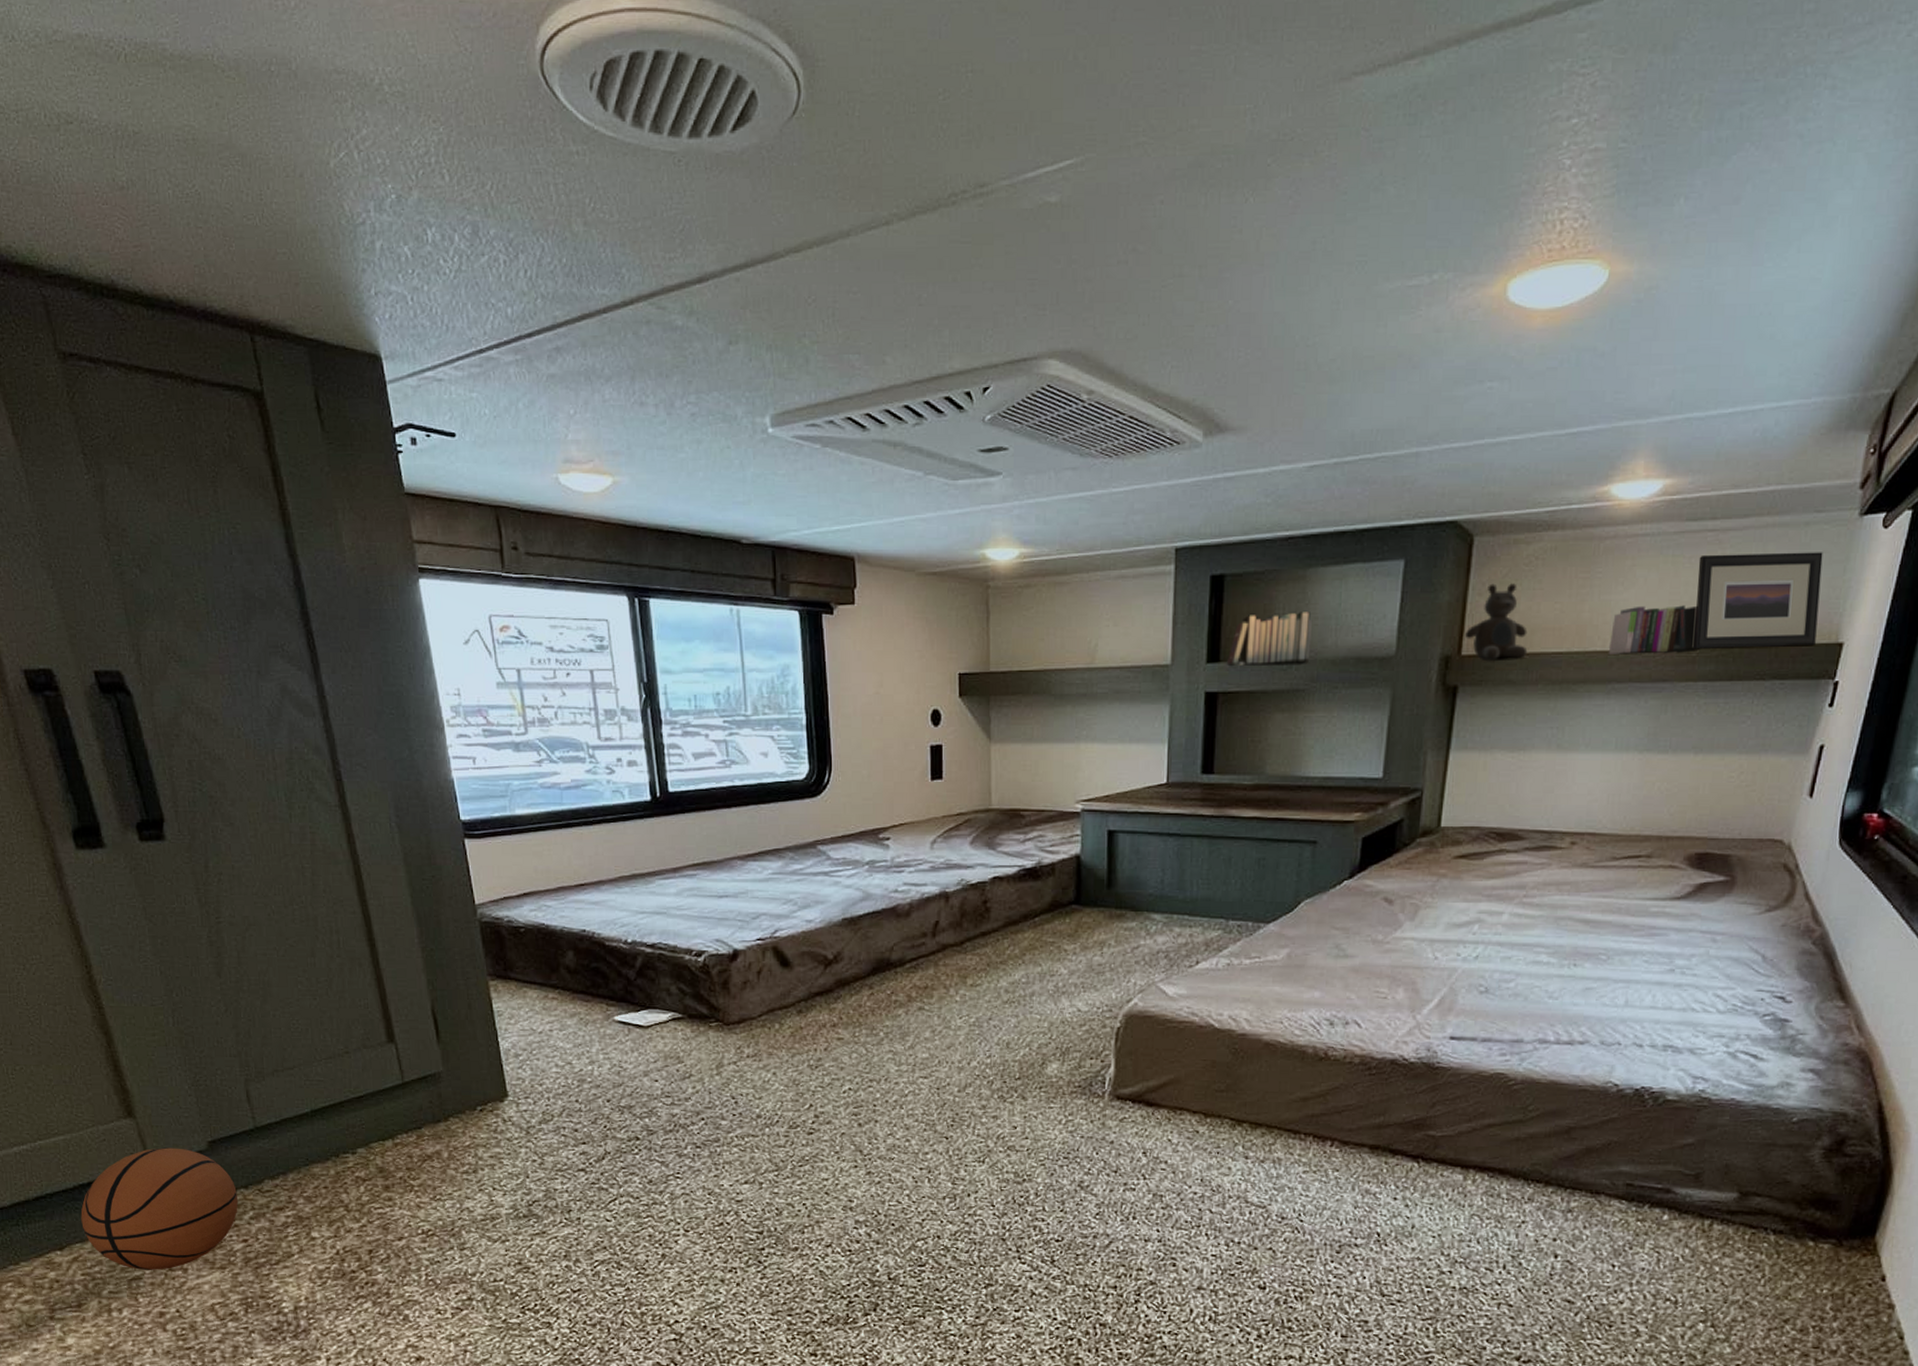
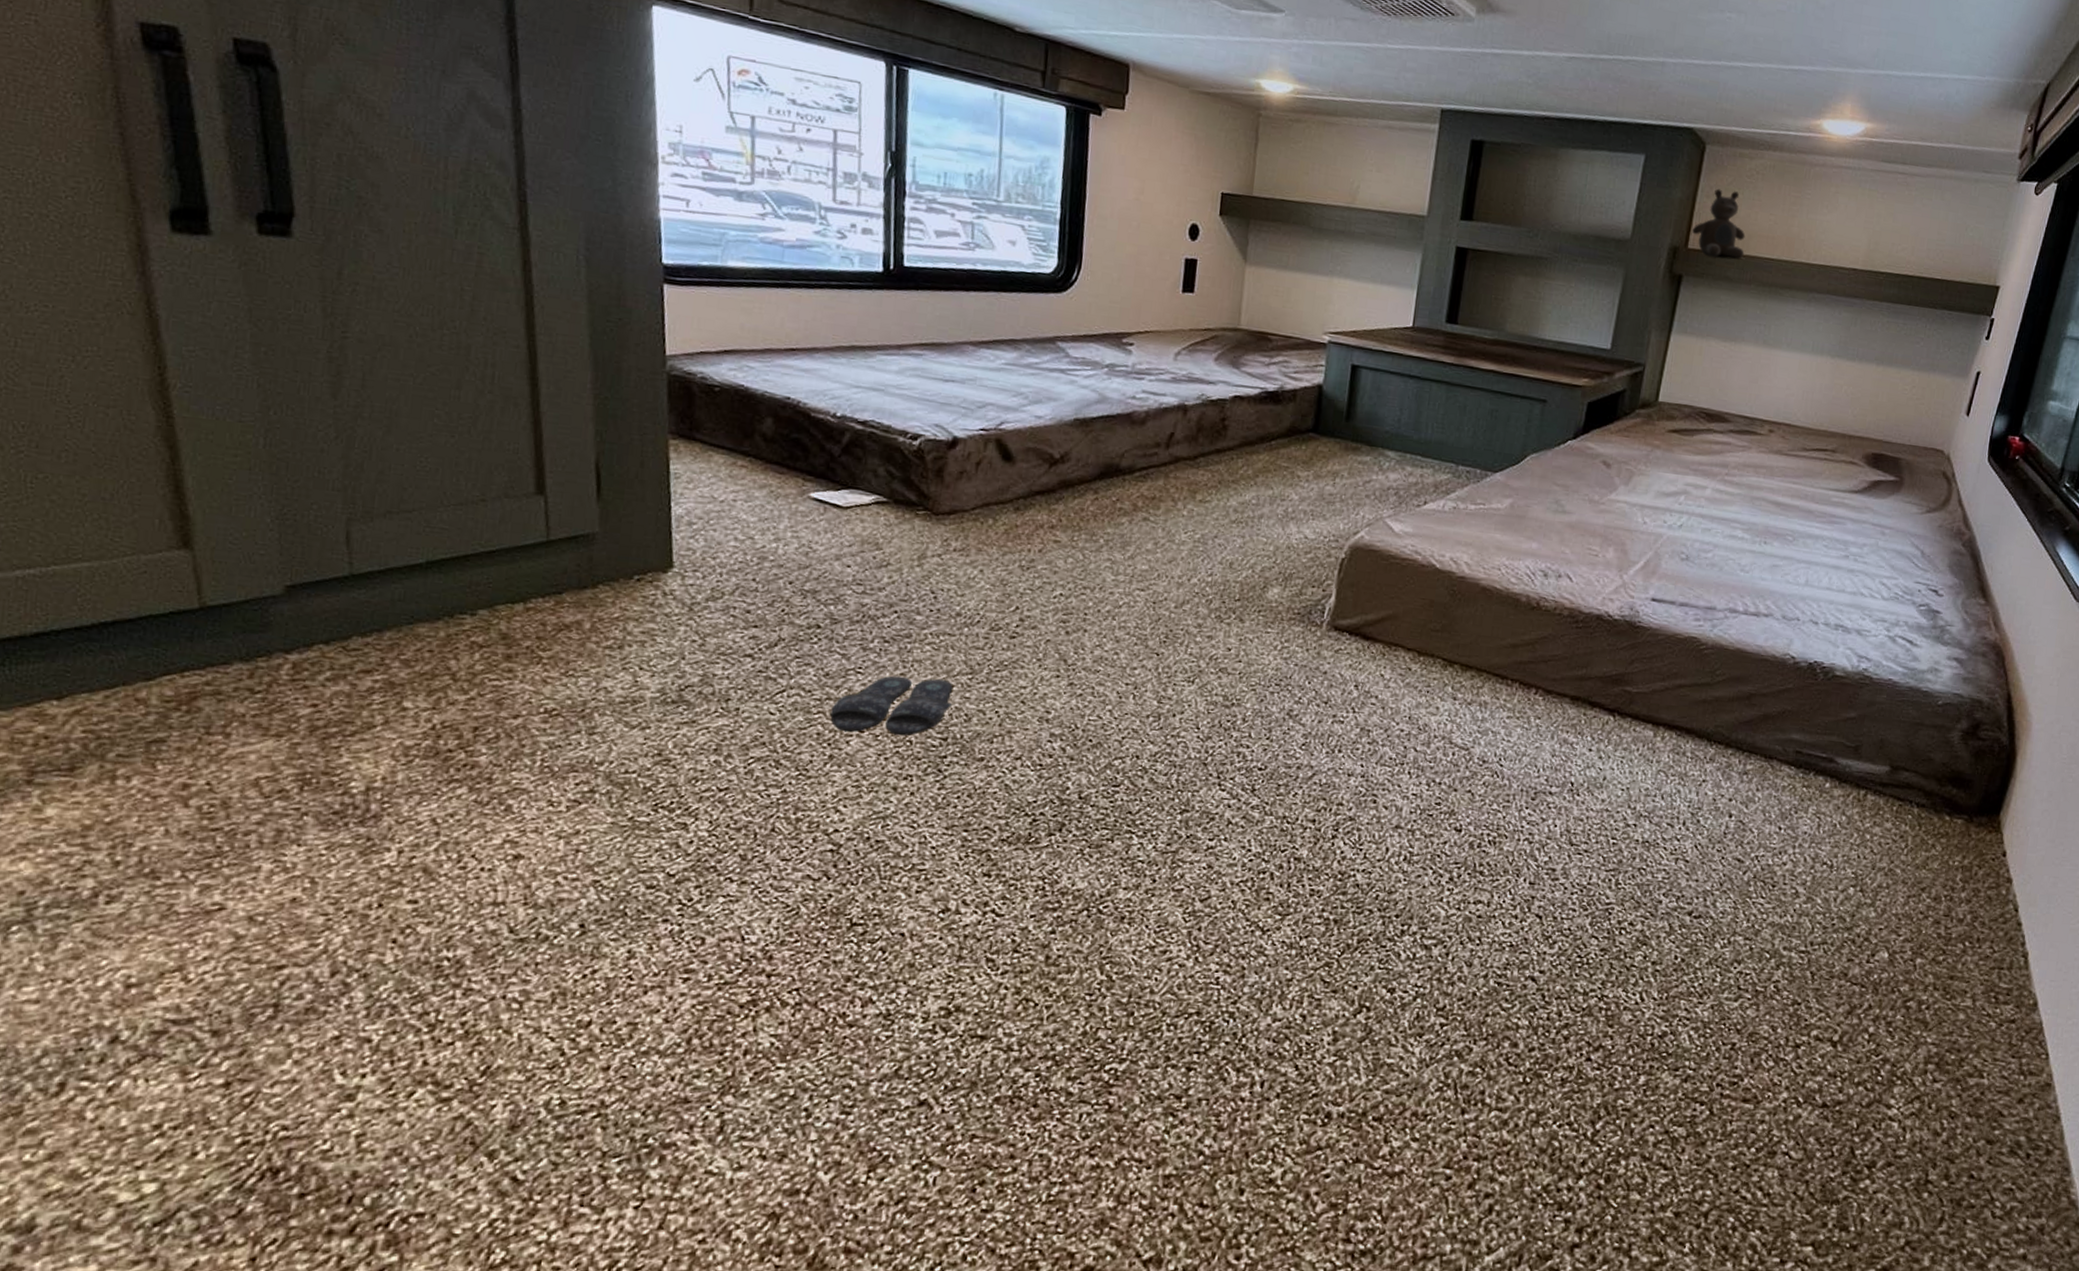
basketball: present [80,1147,239,1270] -> none [94,587,314,733]
slippers: none [658,1177,764,1232] -> present [830,675,953,735]
books: present [1226,612,1313,667] -> none [1478,182,1560,235]
books: present [1608,605,1702,656] -> none [1811,228,1888,276]
picture frame: present [1693,552,1823,650] -> none [1881,193,1988,286]

